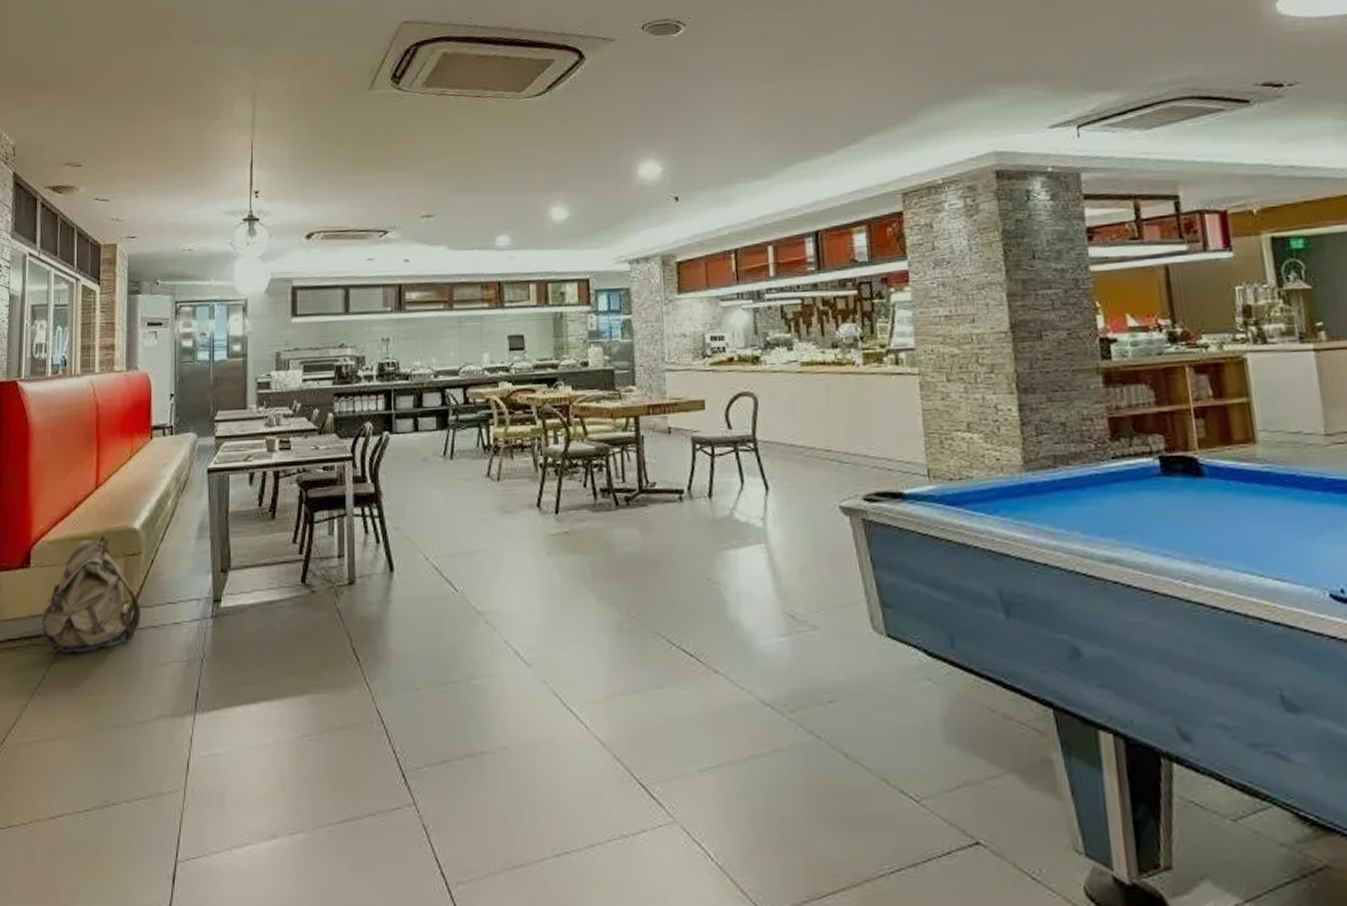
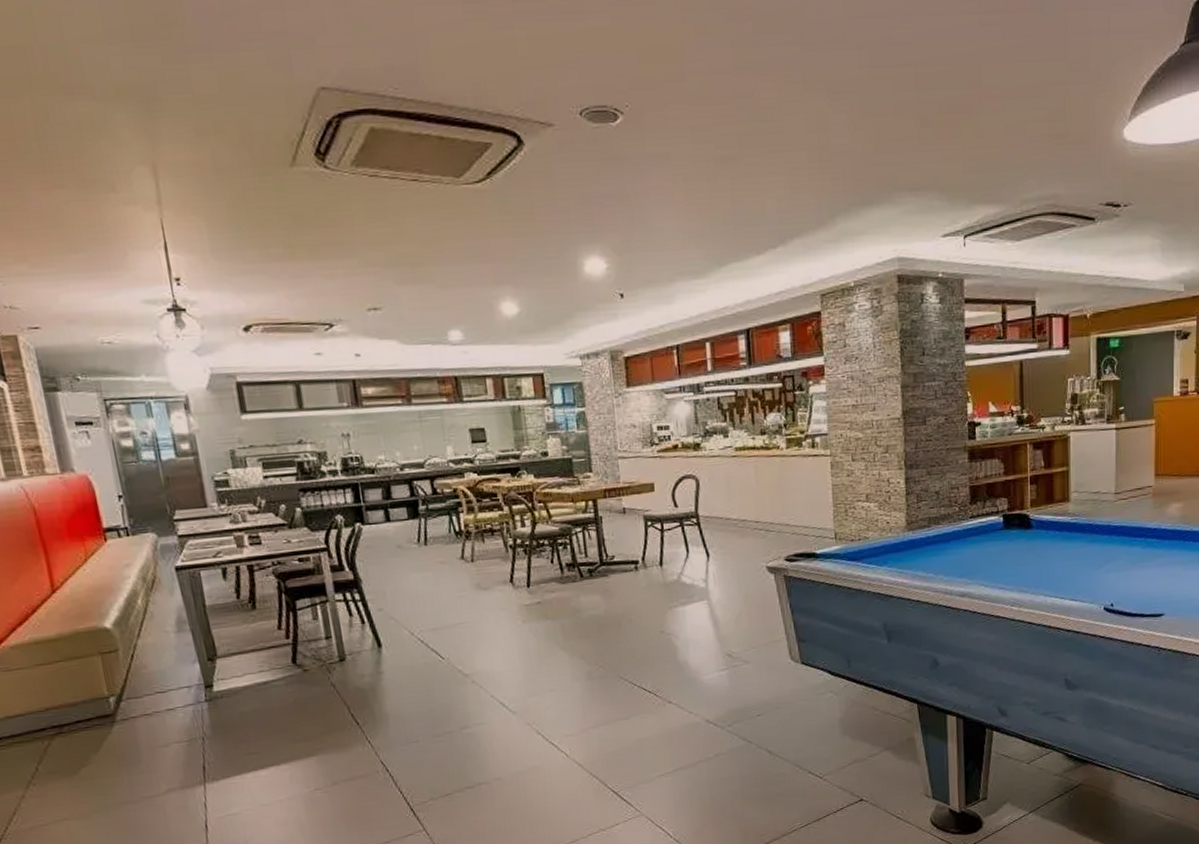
backpack: present [41,536,141,653] -> none [20,636,131,748]

